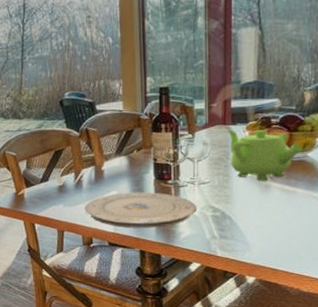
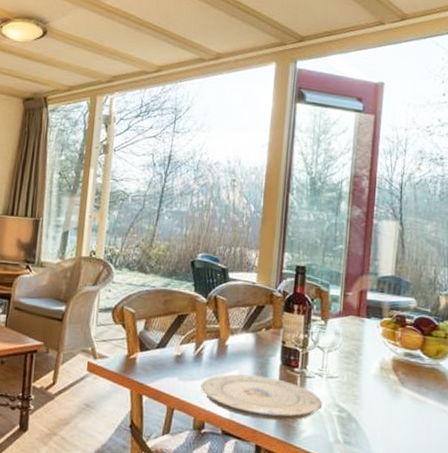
teapot: present [227,129,302,181] -> none [360,322,435,385]

